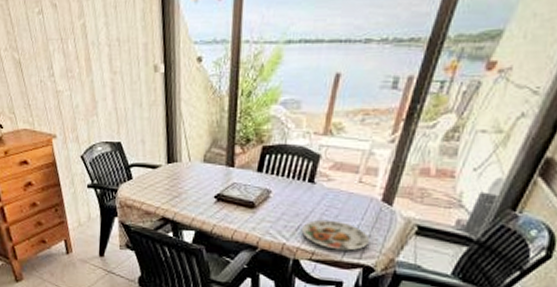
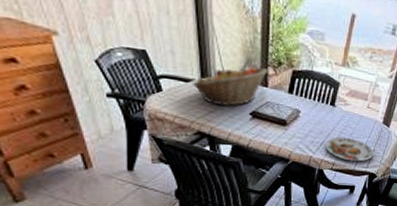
fruit basket: none [158,147,234,190] -> present [191,67,268,106]

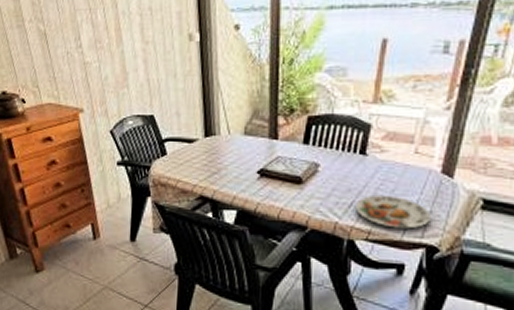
fruit basket: present [191,67,268,106] -> none [195,119,277,165]

